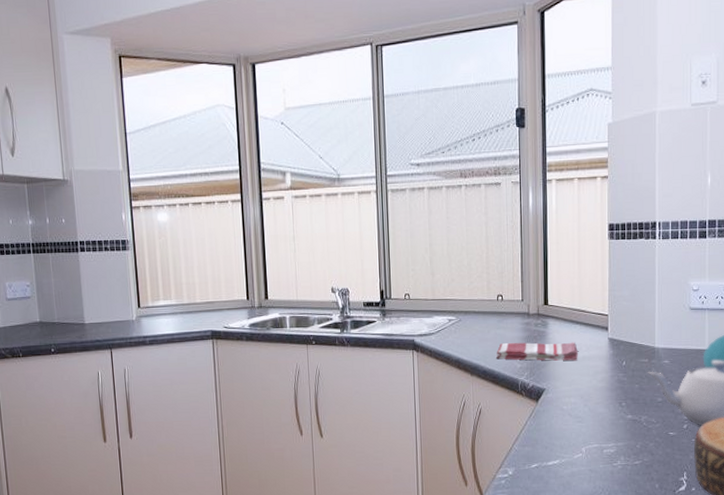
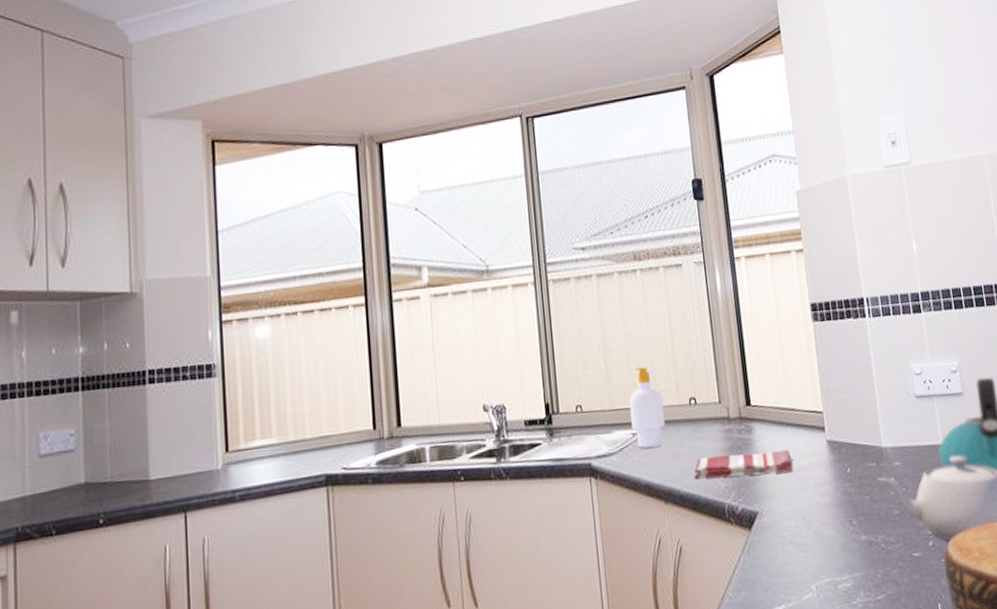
soap bottle: none [448,267,477,332] -> present [629,367,666,449]

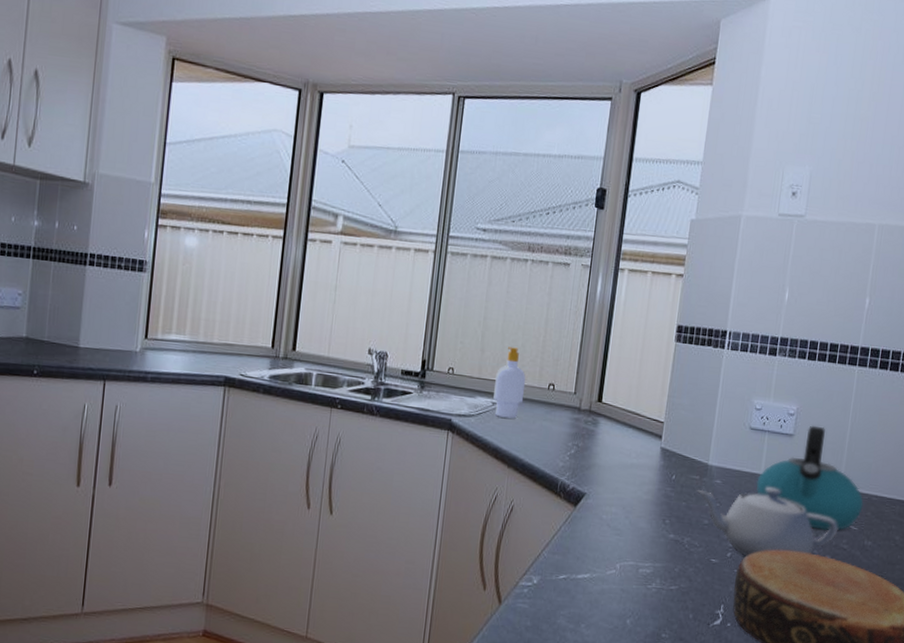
dish towel: present [693,449,794,480] -> none [537,437,627,468]

